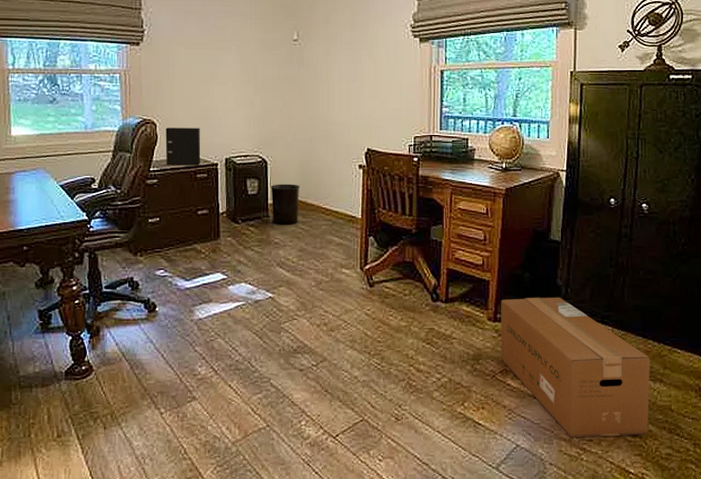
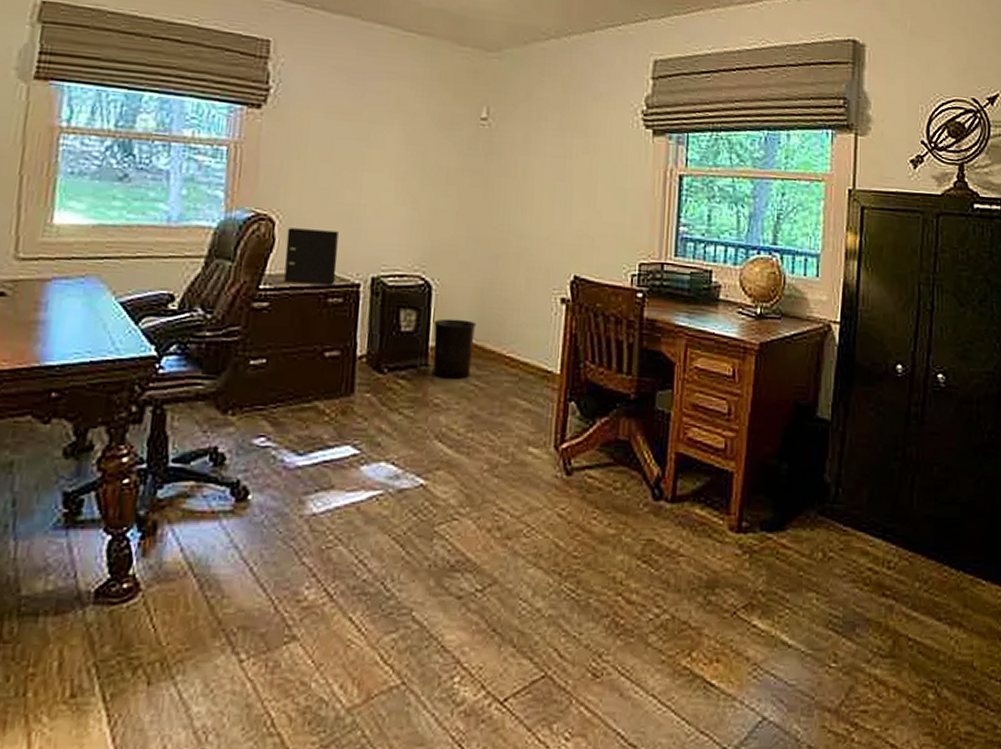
box: present [500,297,651,437] -> none [745,498,947,707]

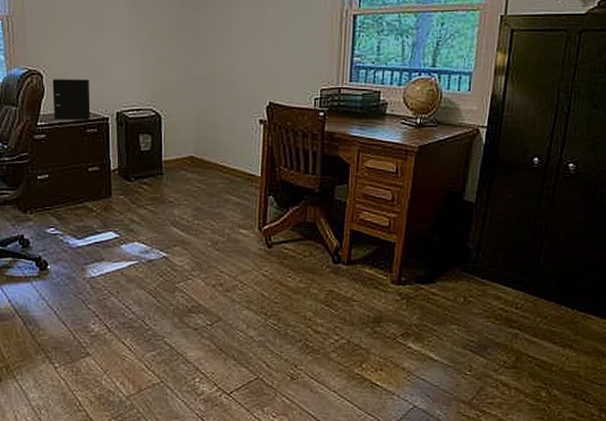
waste bin: present [433,318,477,379] -> none [165,140,196,183]

